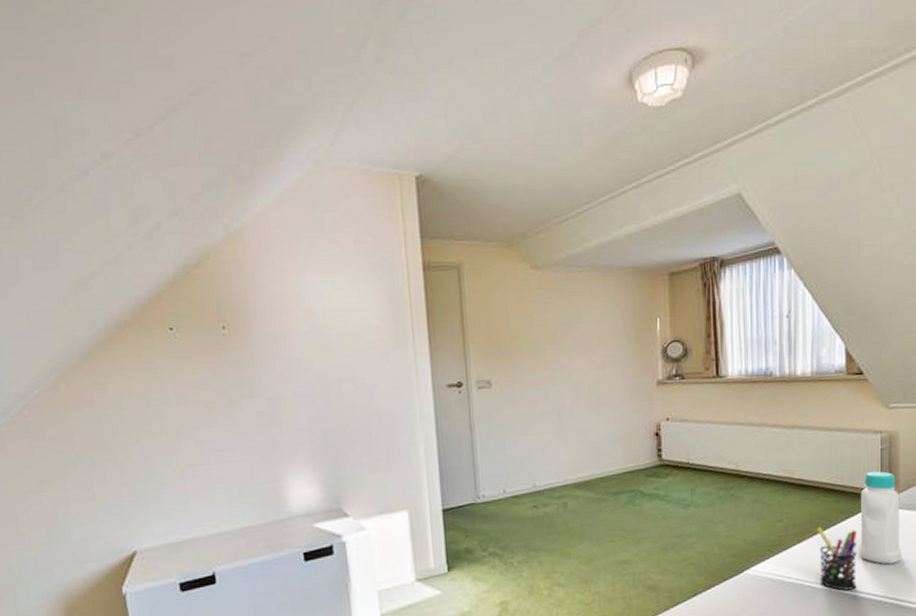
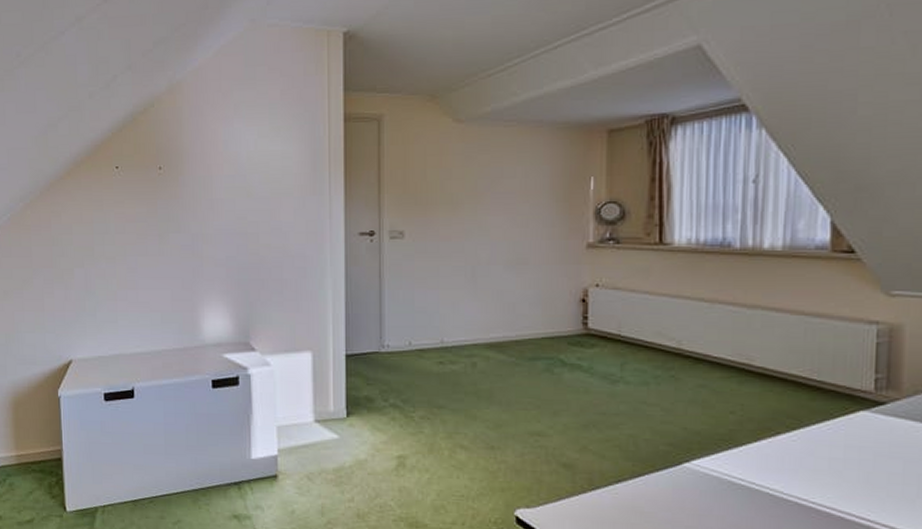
pen holder: present [816,527,858,591] -> none [781,426,839,506]
bottle: present [859,471,902,565] -> none [839,368,903,484]

